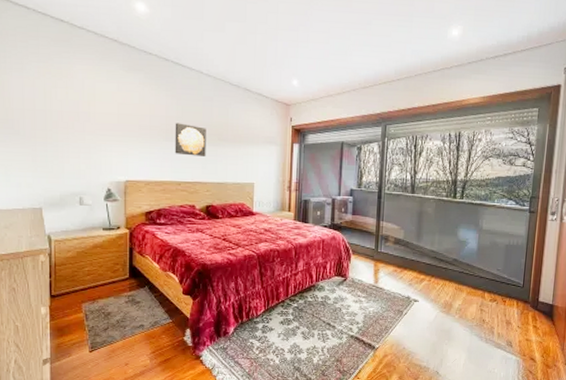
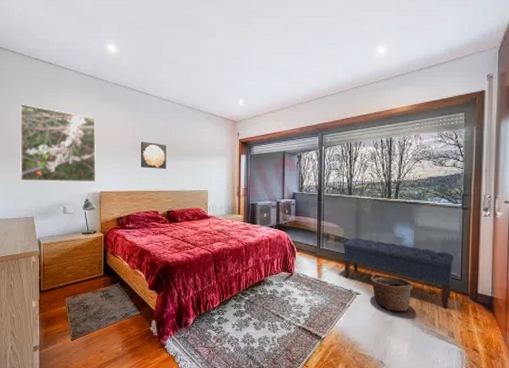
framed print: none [23,69,120,168] -> present [20,104,96,182]
bench: none [402,240,517,317] -> present [343,238,453,309]
basket: none [431,279,474,320] -> present [371,273,413,312]

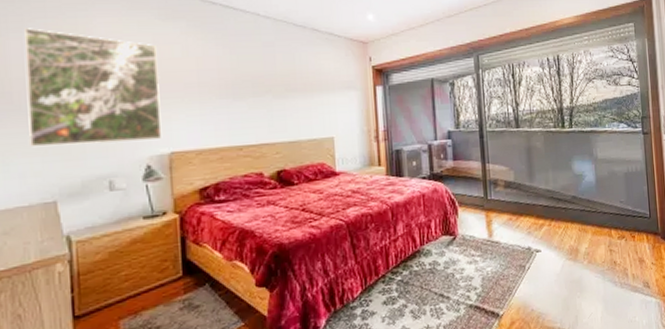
wall art: present [140,141,166,169] -> none [229,75,272,114]
bench: present [343,238,453,309] -> none [514,180,641,254]
basket: present [371,273,413,312] -> none [551,222,600,267]

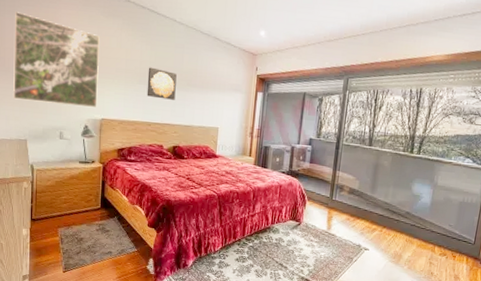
wall art: none [229,75,272,114] -> present [147,67,177,100]

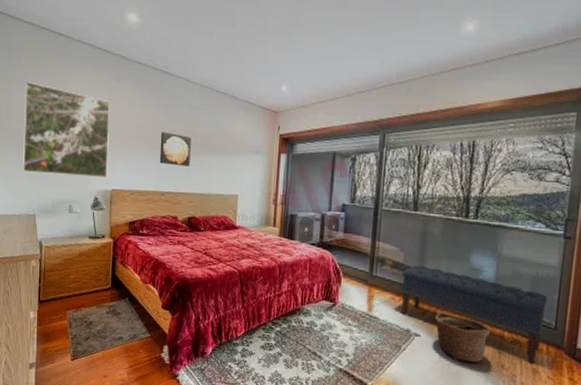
bench: none [354,191,470,272] -> present [401,265,547,364]
basket: none [381,230,424,271] -> present [435,311,490,363]

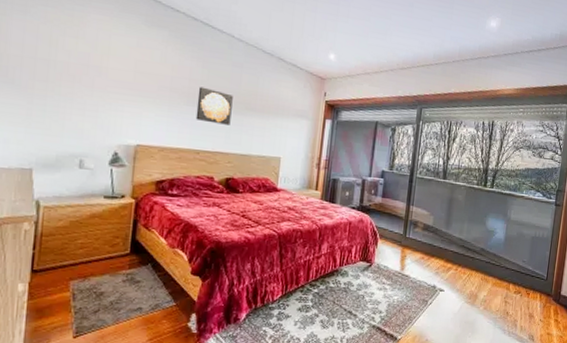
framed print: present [23,82,110,177] -> none [17,12,139,131]
bench: present [401,265,547,364] -> none [429,227,542,310]
basket: present [435,311,490,363] -> none [457,268,499,312]

